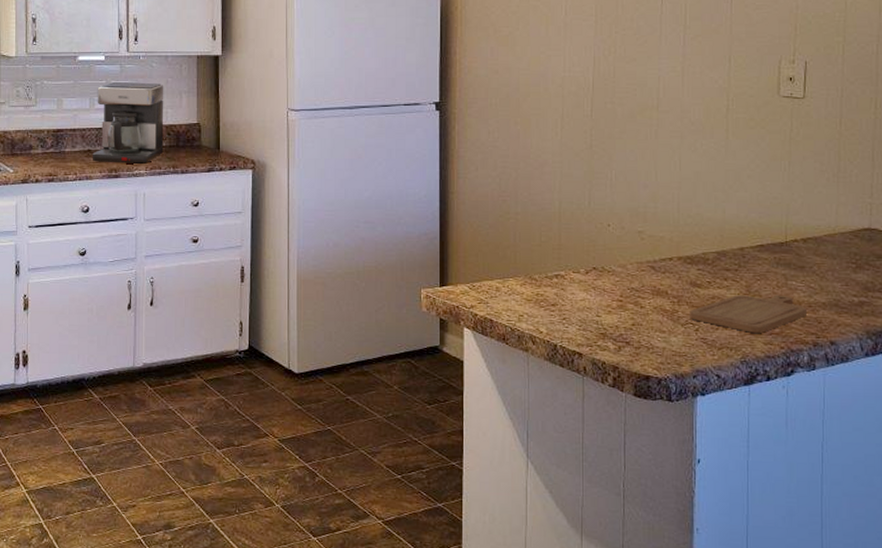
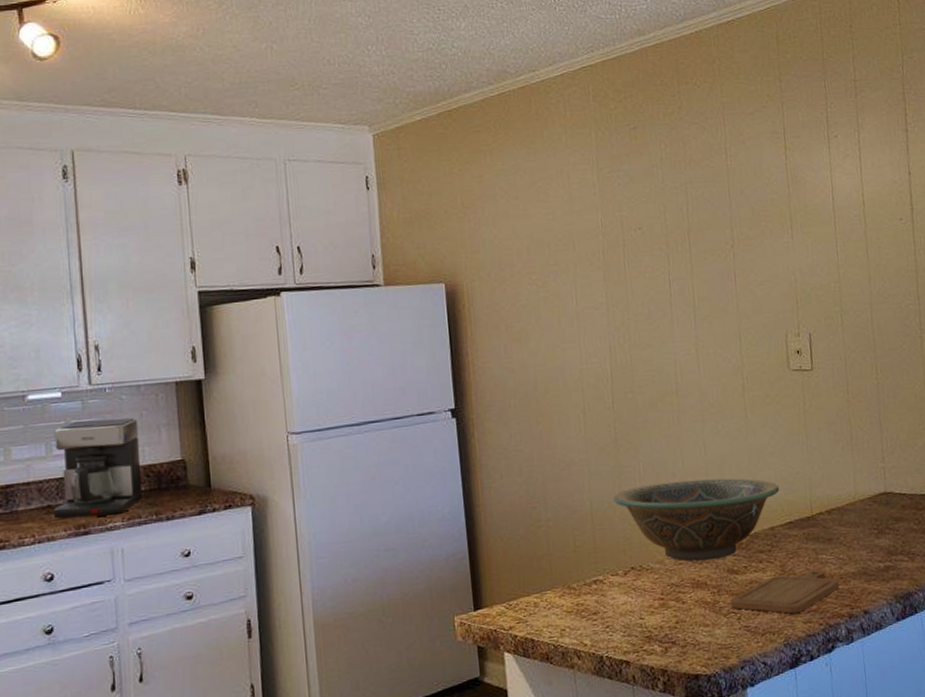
decorative bowl: none [583,192,755,271] -> present [613,478,780,561]

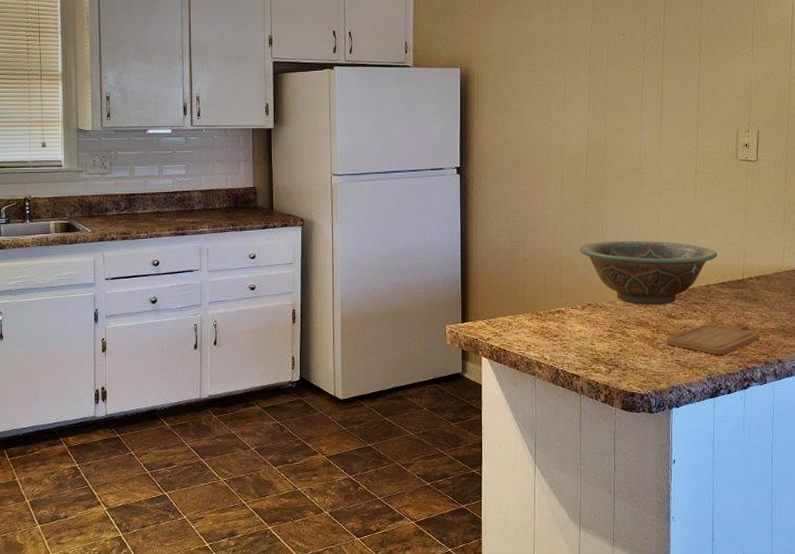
coffee maker: present [54,418,143,519] -> none [162,152,224,224]

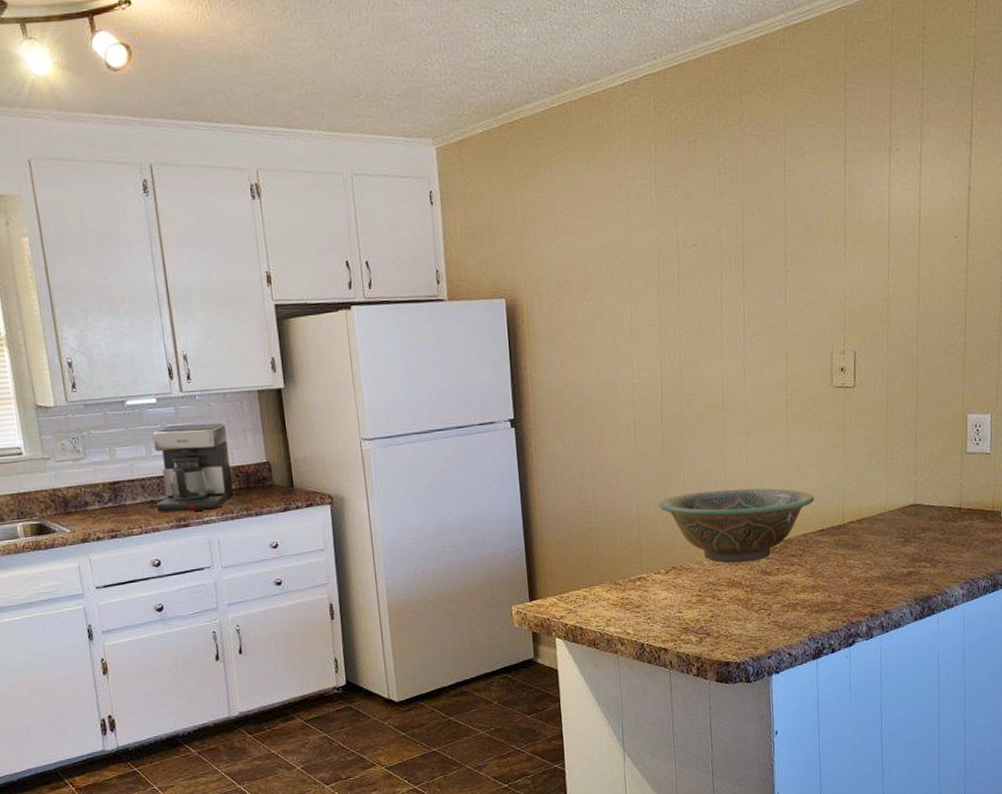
coffee maker: none [162,152,224,224] -> present [152,423,234,513]
chopping board: present [666,323,760,355] -> none [762,573,865,612]

